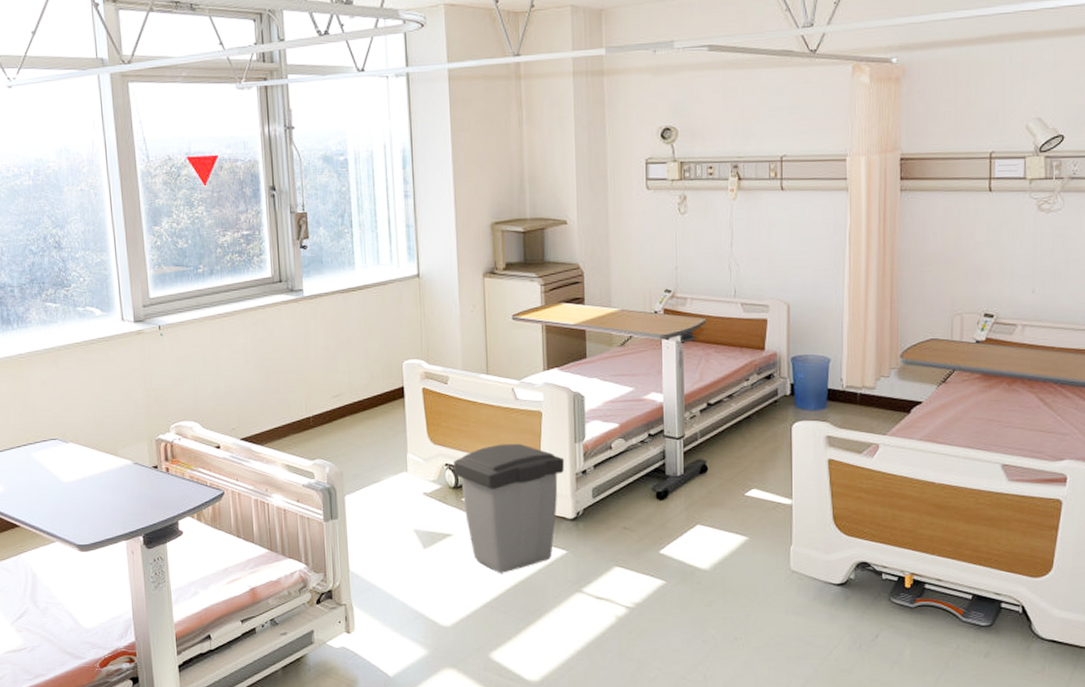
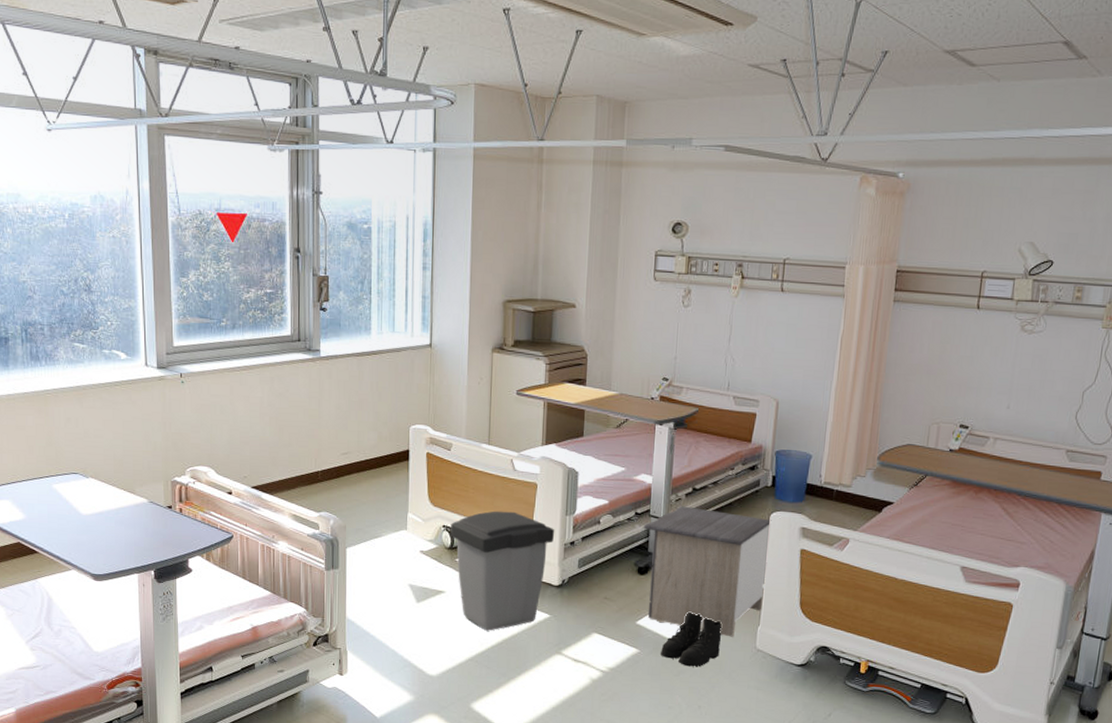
nightstand: none [658,423,795,560] -> present [643,506,772,637]
boots: none [689,535,753,595] -> present [661,611,722,667]

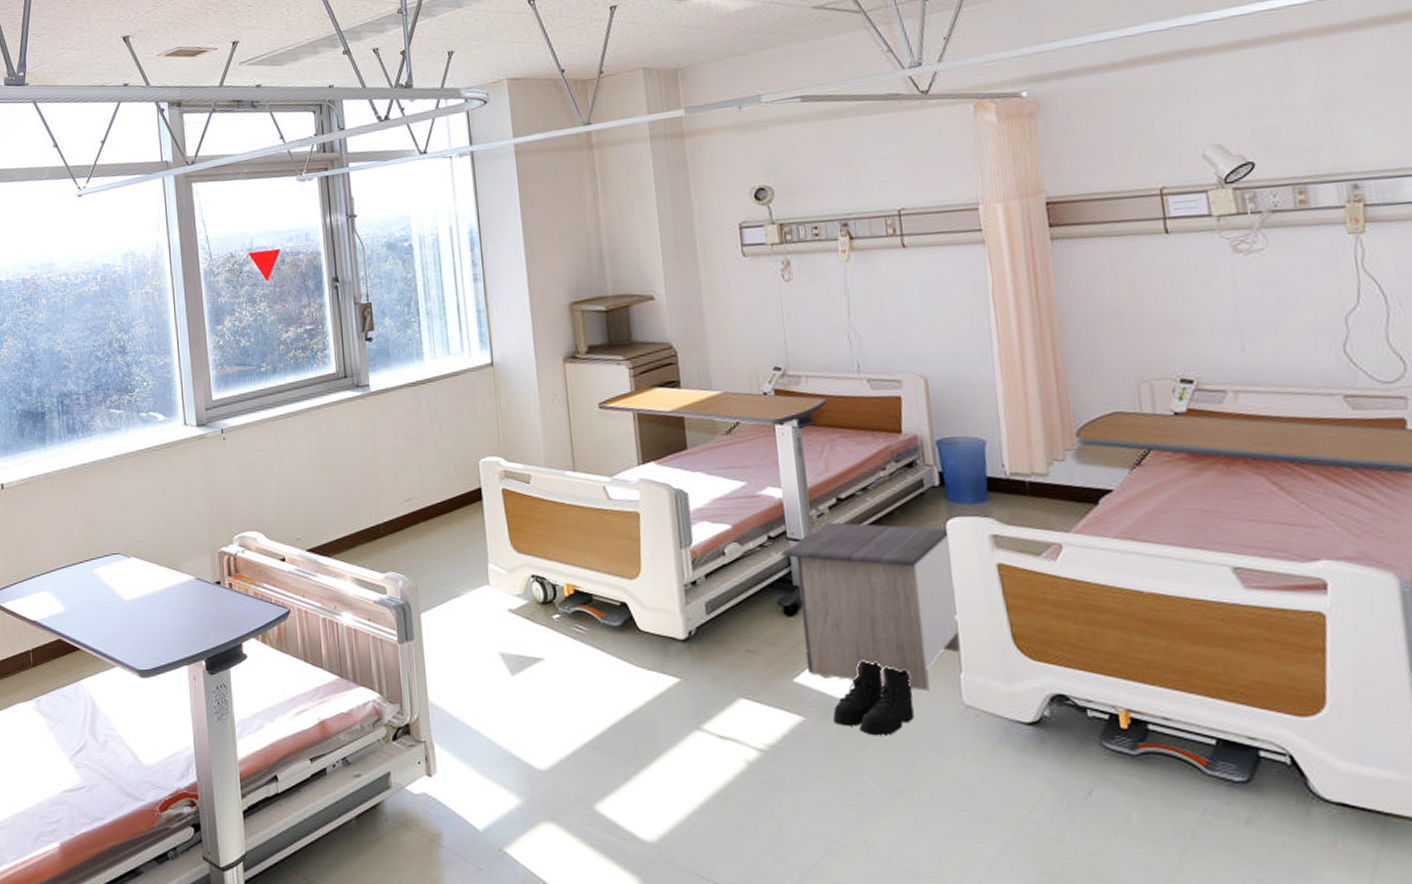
trash can: present [450,511,555,631] -> none [540,550,671,706]

